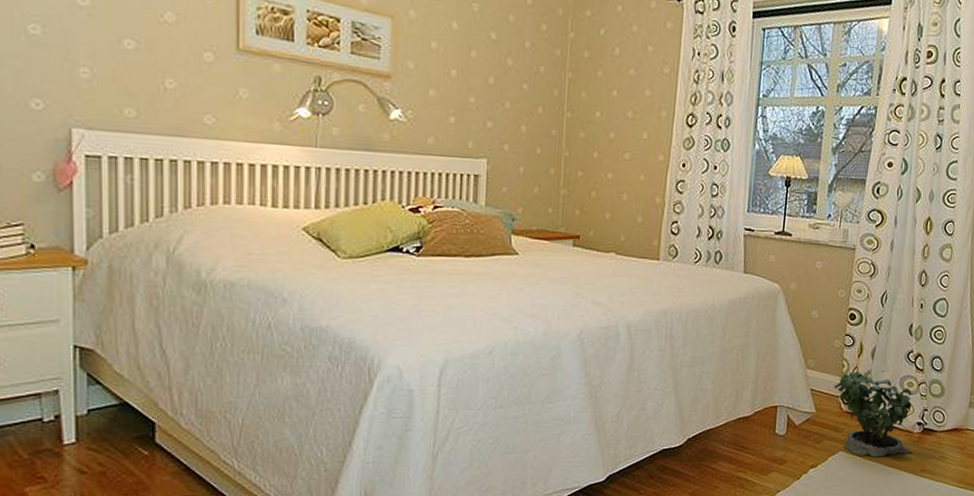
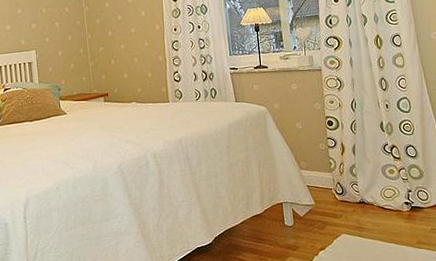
potted plant: present [834,369,913,458] -> none [326,162,407,236]

